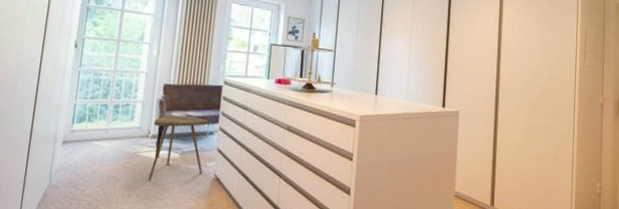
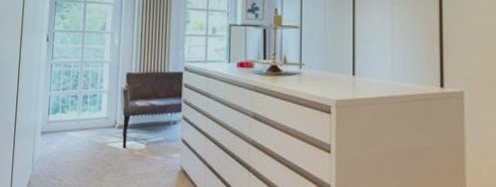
side table: present [148,115,208,181] -> none [117,104,171,172]

